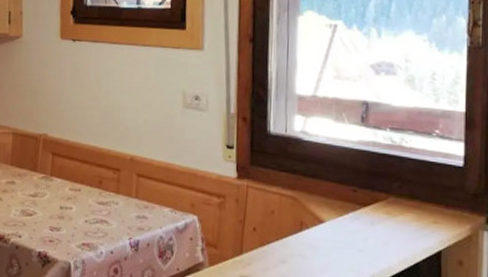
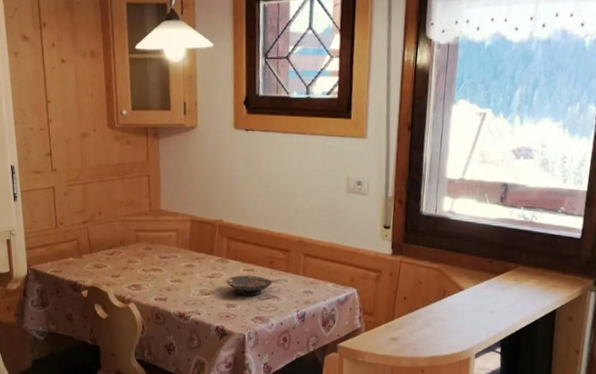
bowl: none [50,195,102,220] -> present [226,275,273,296]

